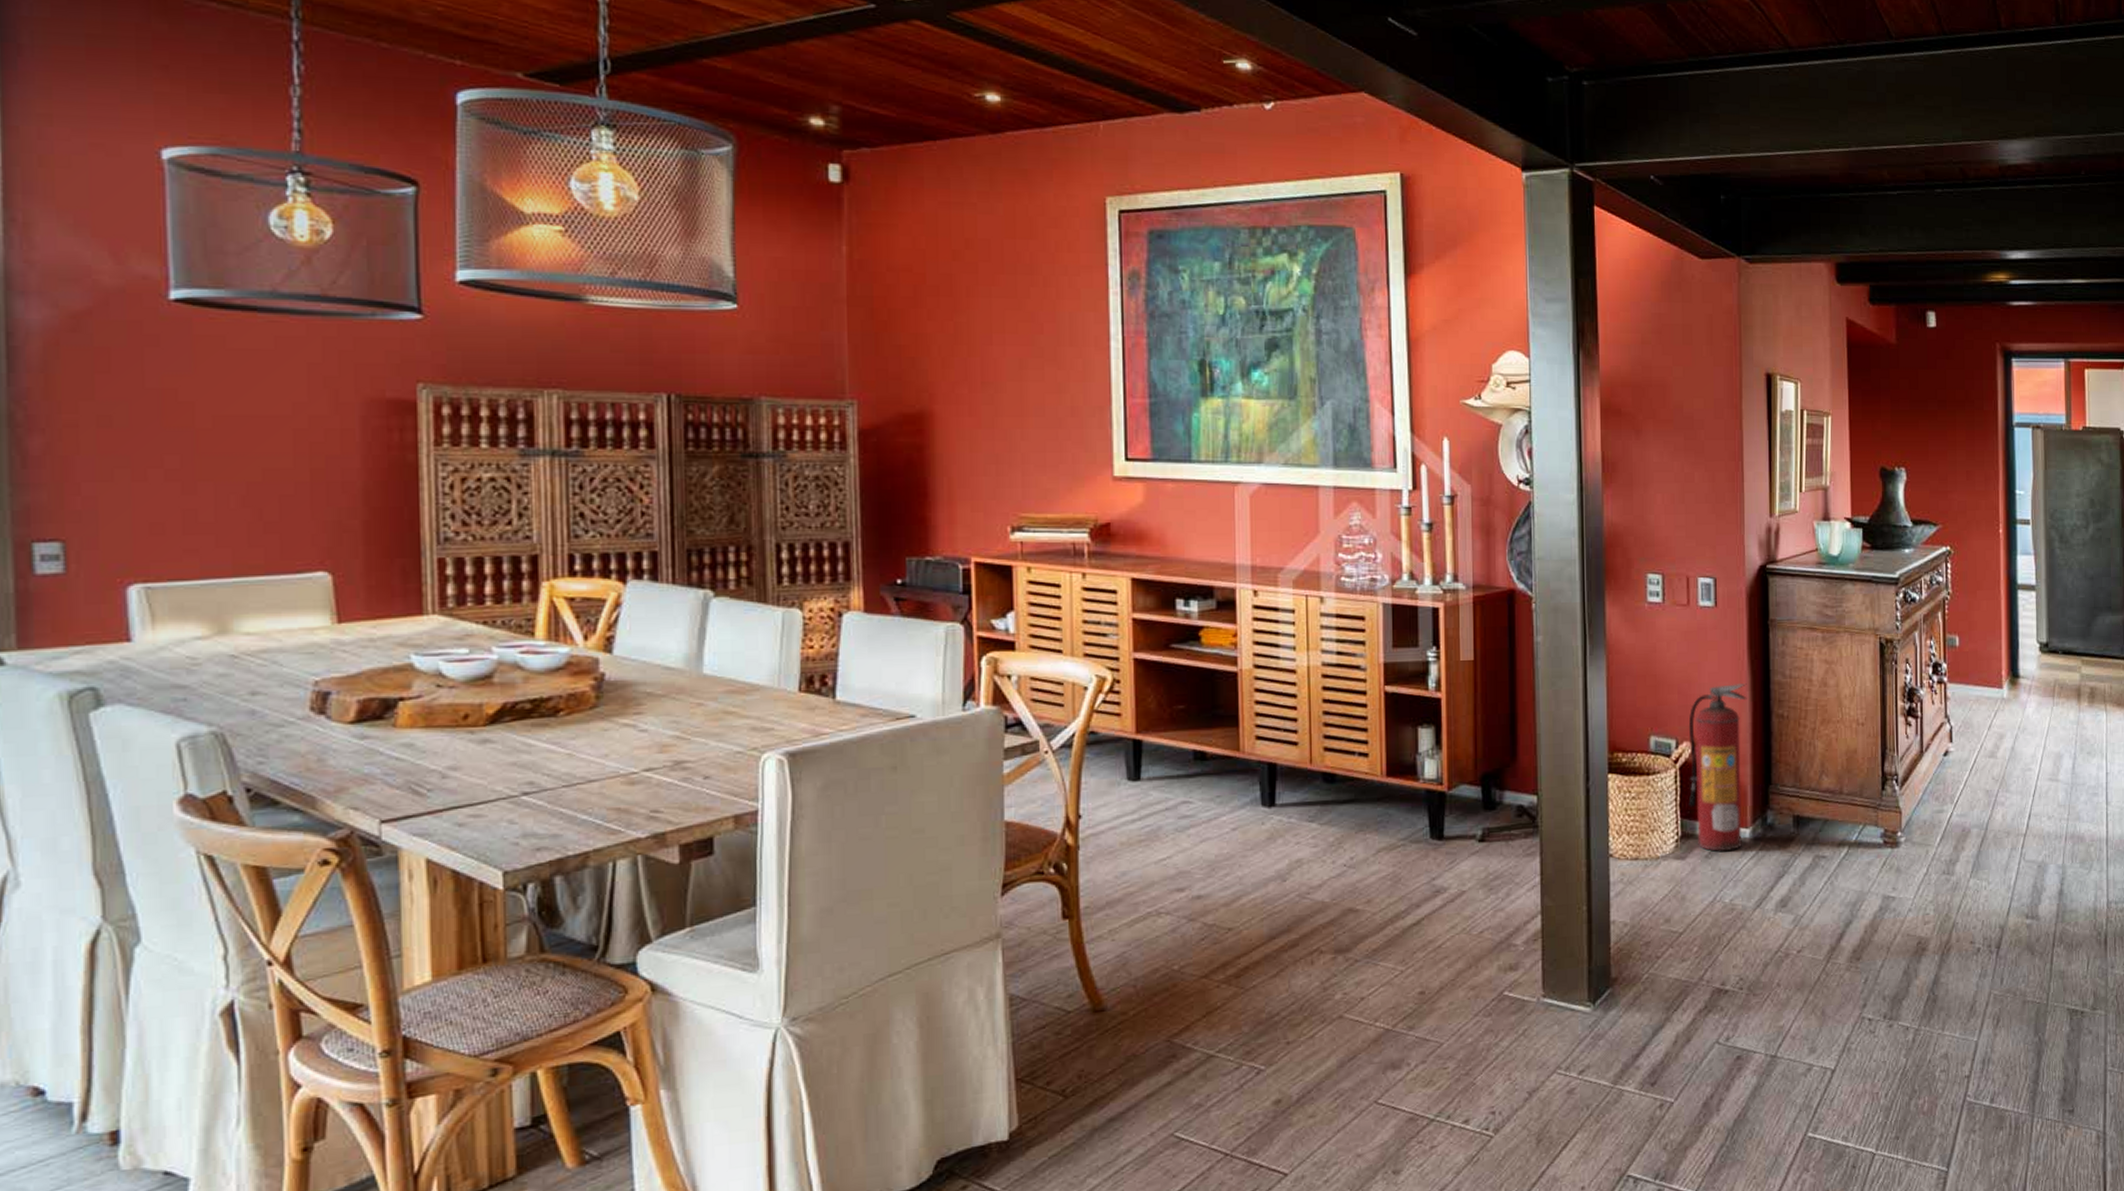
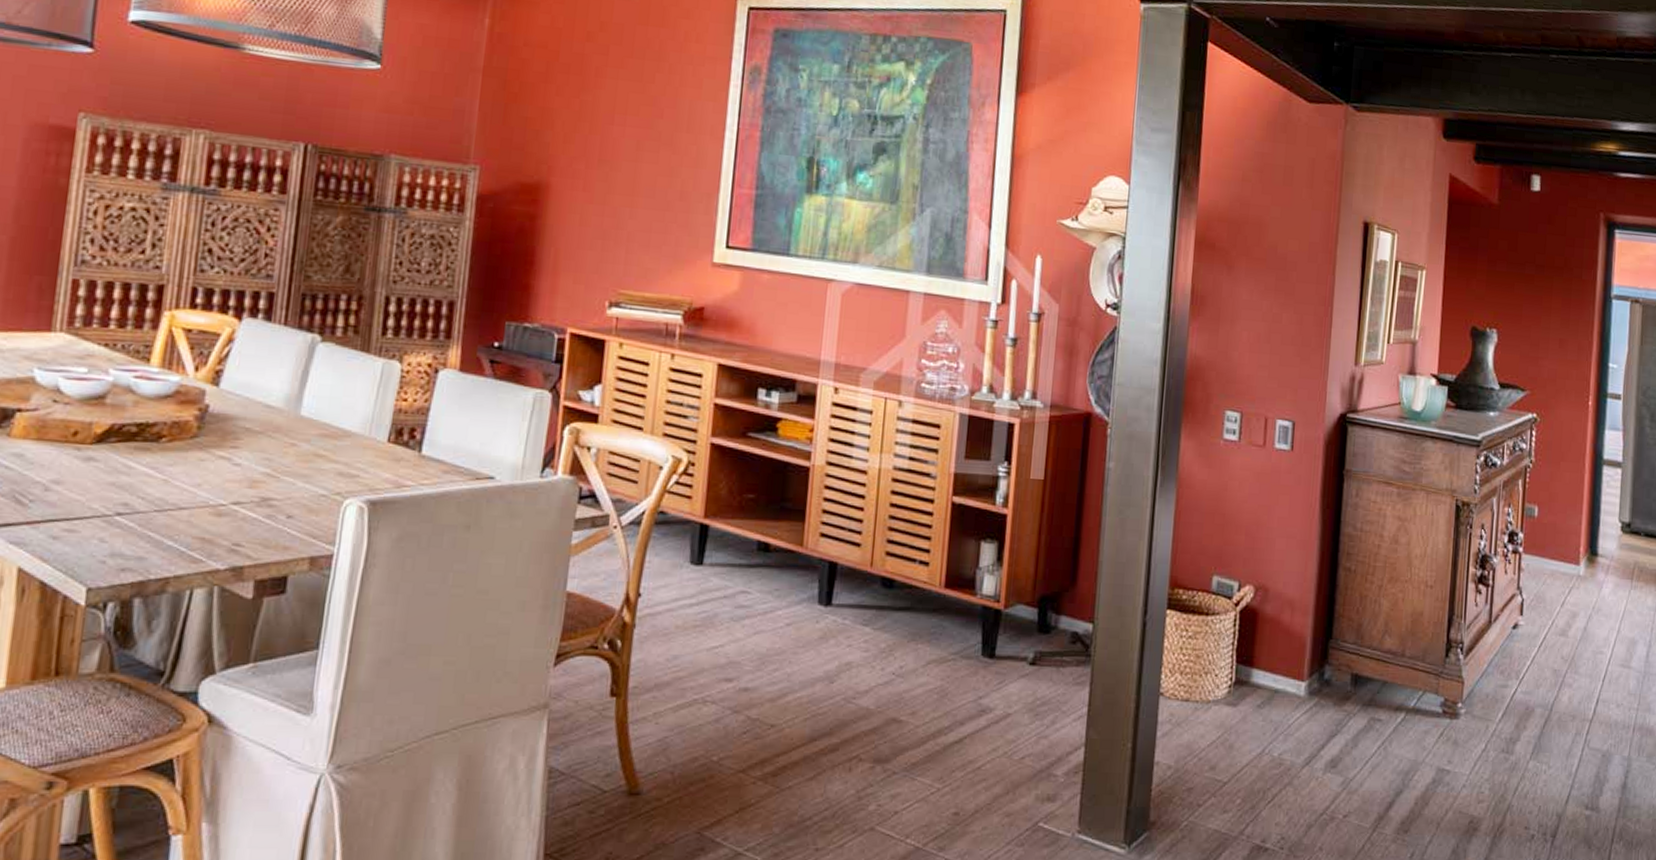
fire extinguisher: present [1688,682,1747,852] -> none [1245,530,1316,704]

